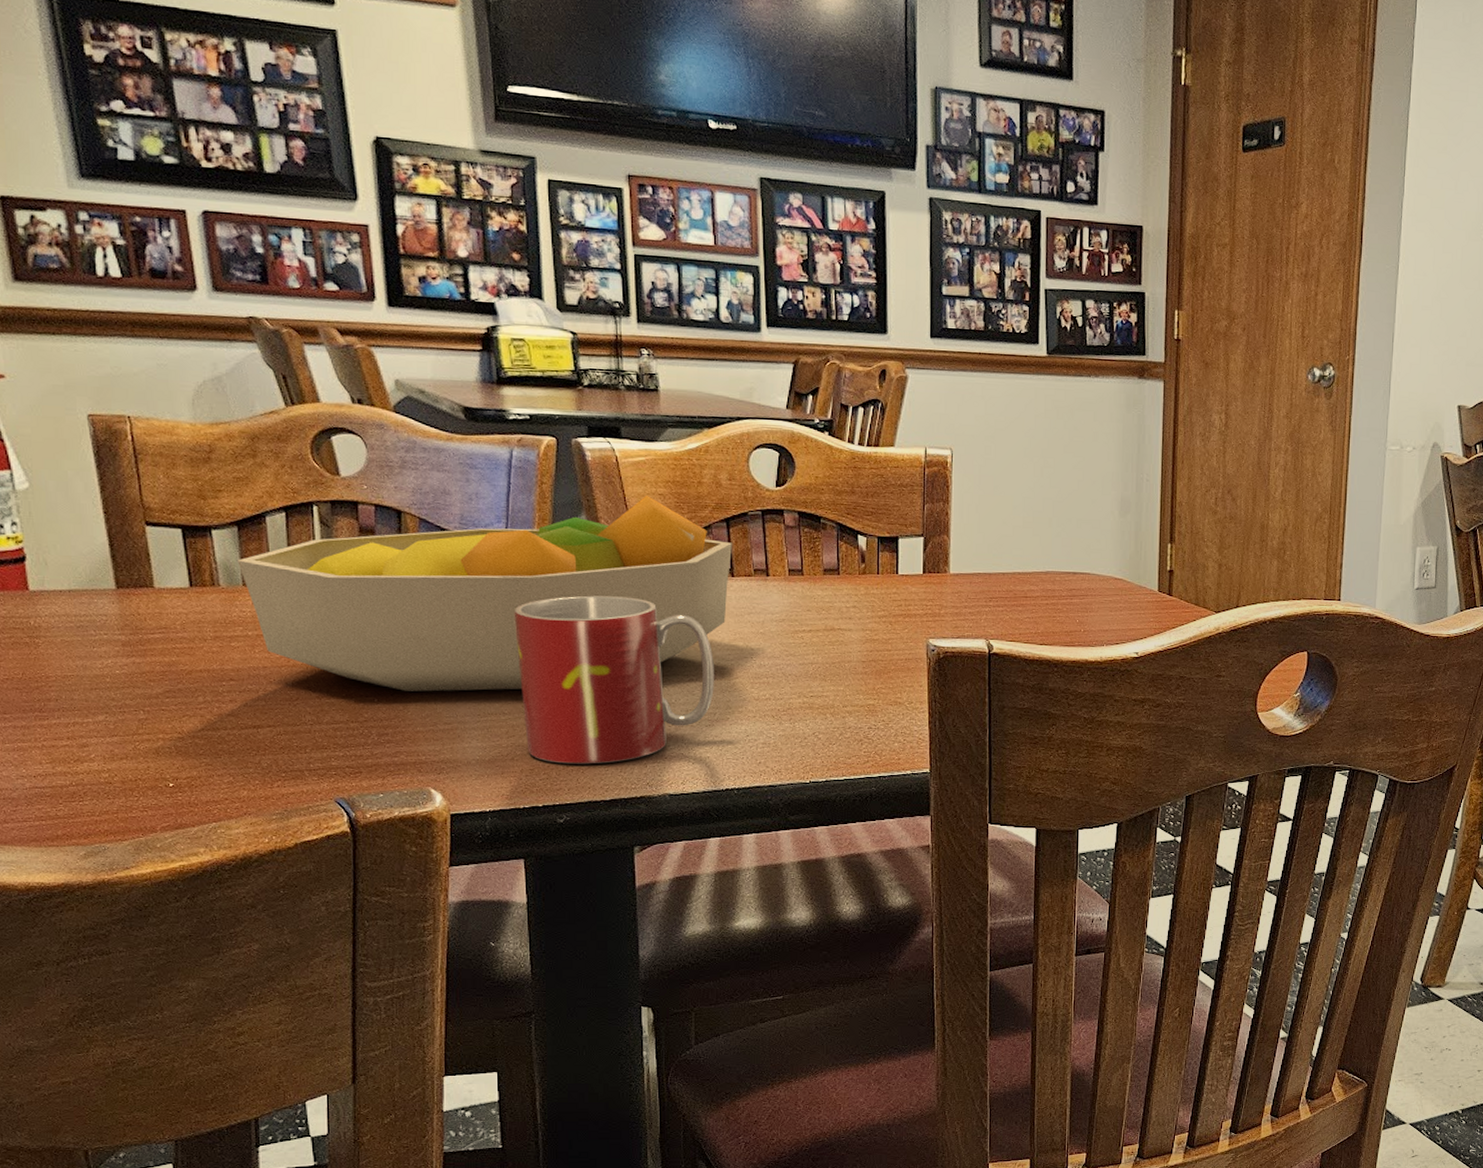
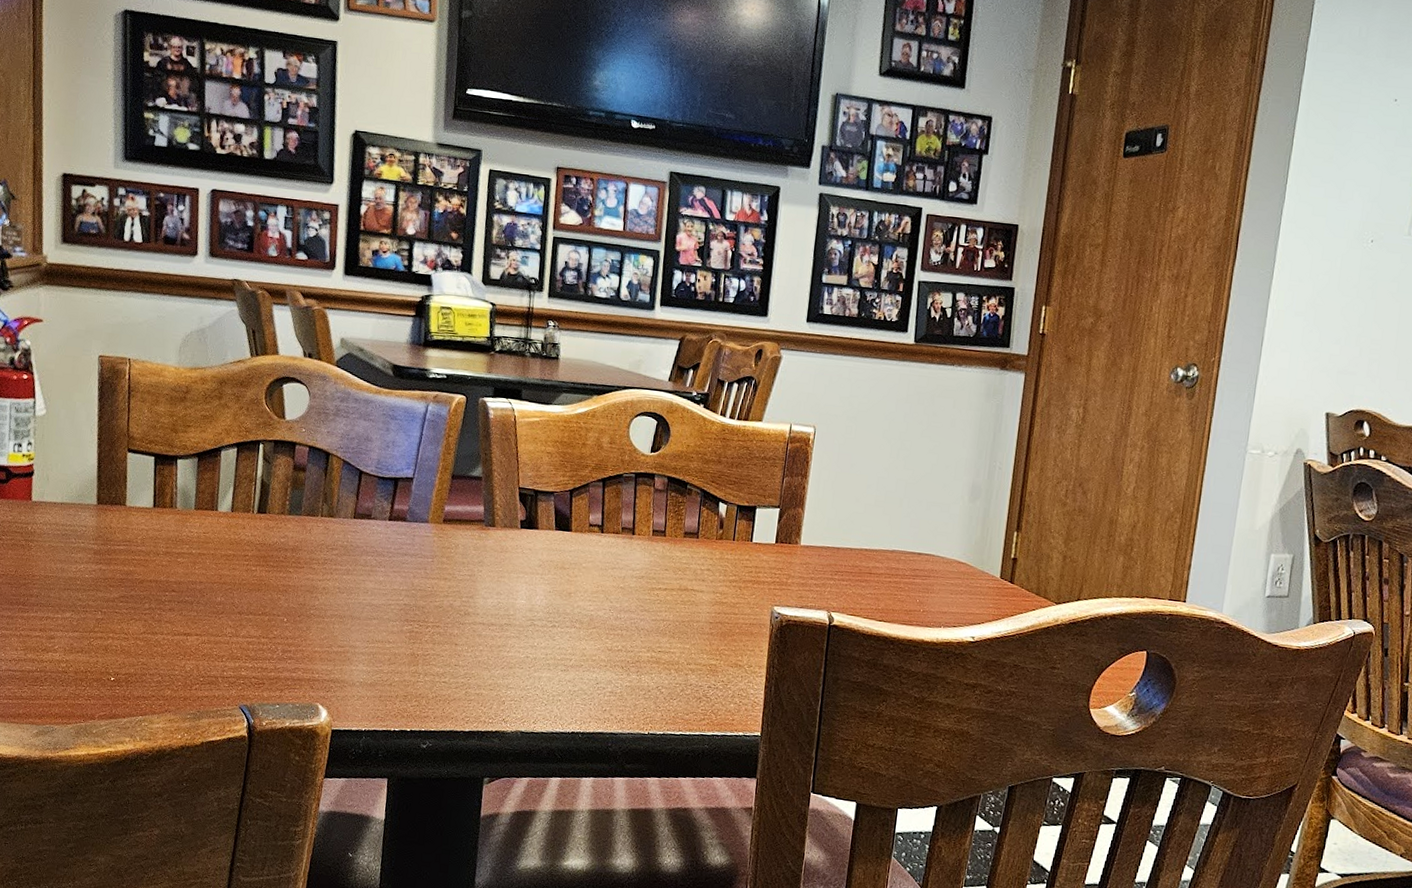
fruit bowl: present [237,496,732,692] -> none [193,453,605,621]
mug: present [514,595,714,764] -> none [404,539,576,697]

